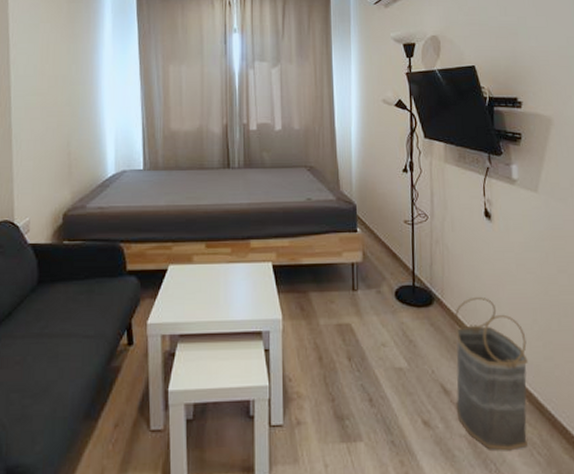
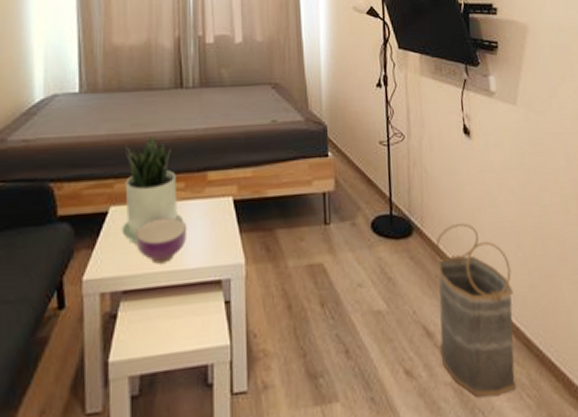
planter: none [178,208,231,296] -> present [121,136,184,243]
bowl: none [189,277,233,315] -> present [134,217,188,264]

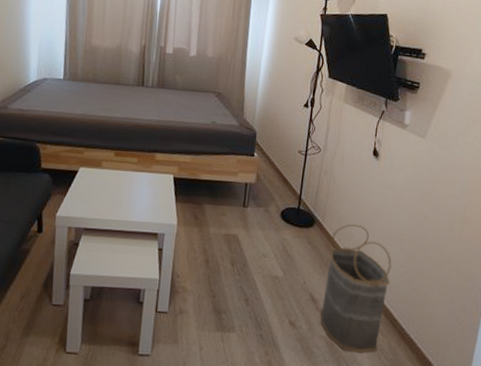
planter: present [121,136,184,243] -> none [86,120,134,196]
bowl: present [134,217,188,264] -> none [96,181,136,214]

